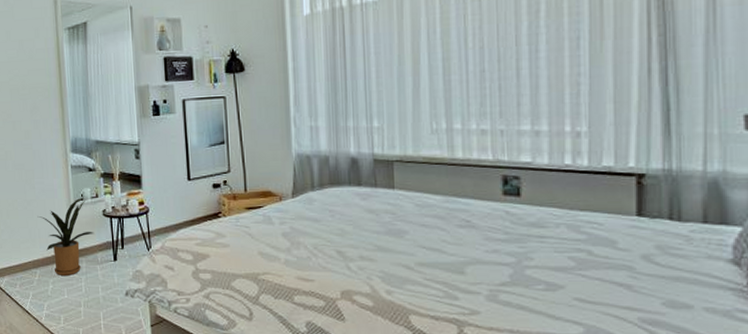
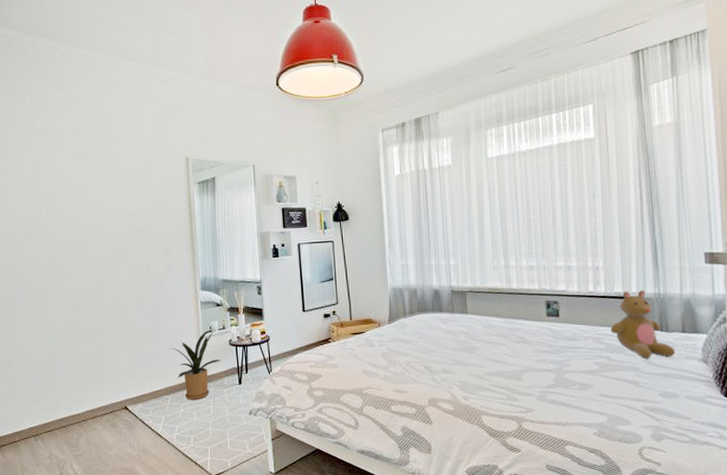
teddy bear: none [594,164,692,255] -> present [610,290,676,359]

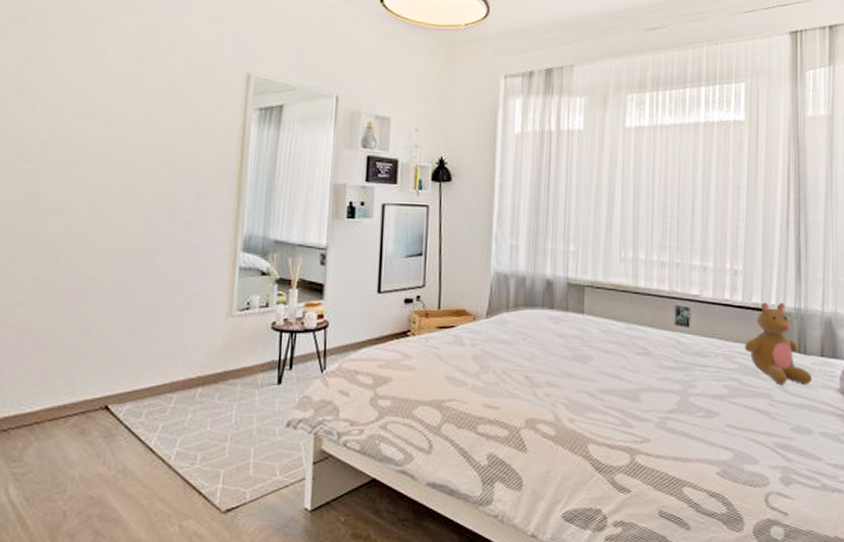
house plant: present [169,329,222,400] -> none [185,305,258,402]

